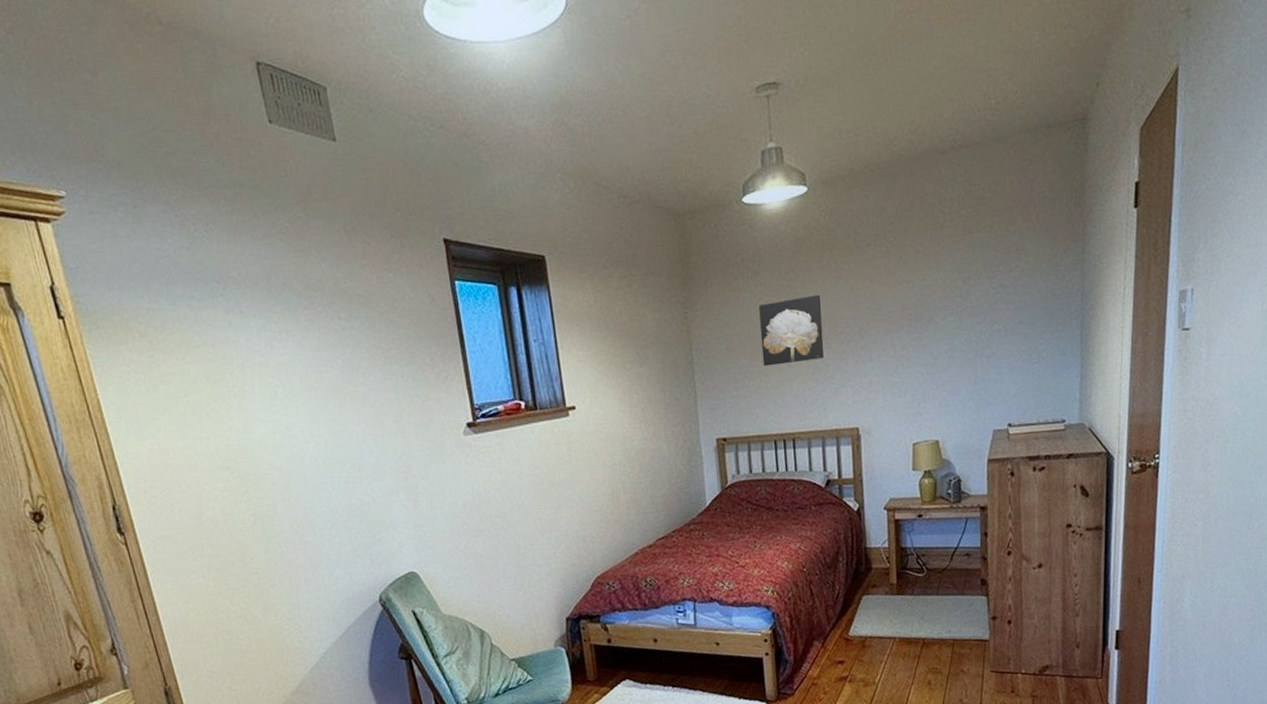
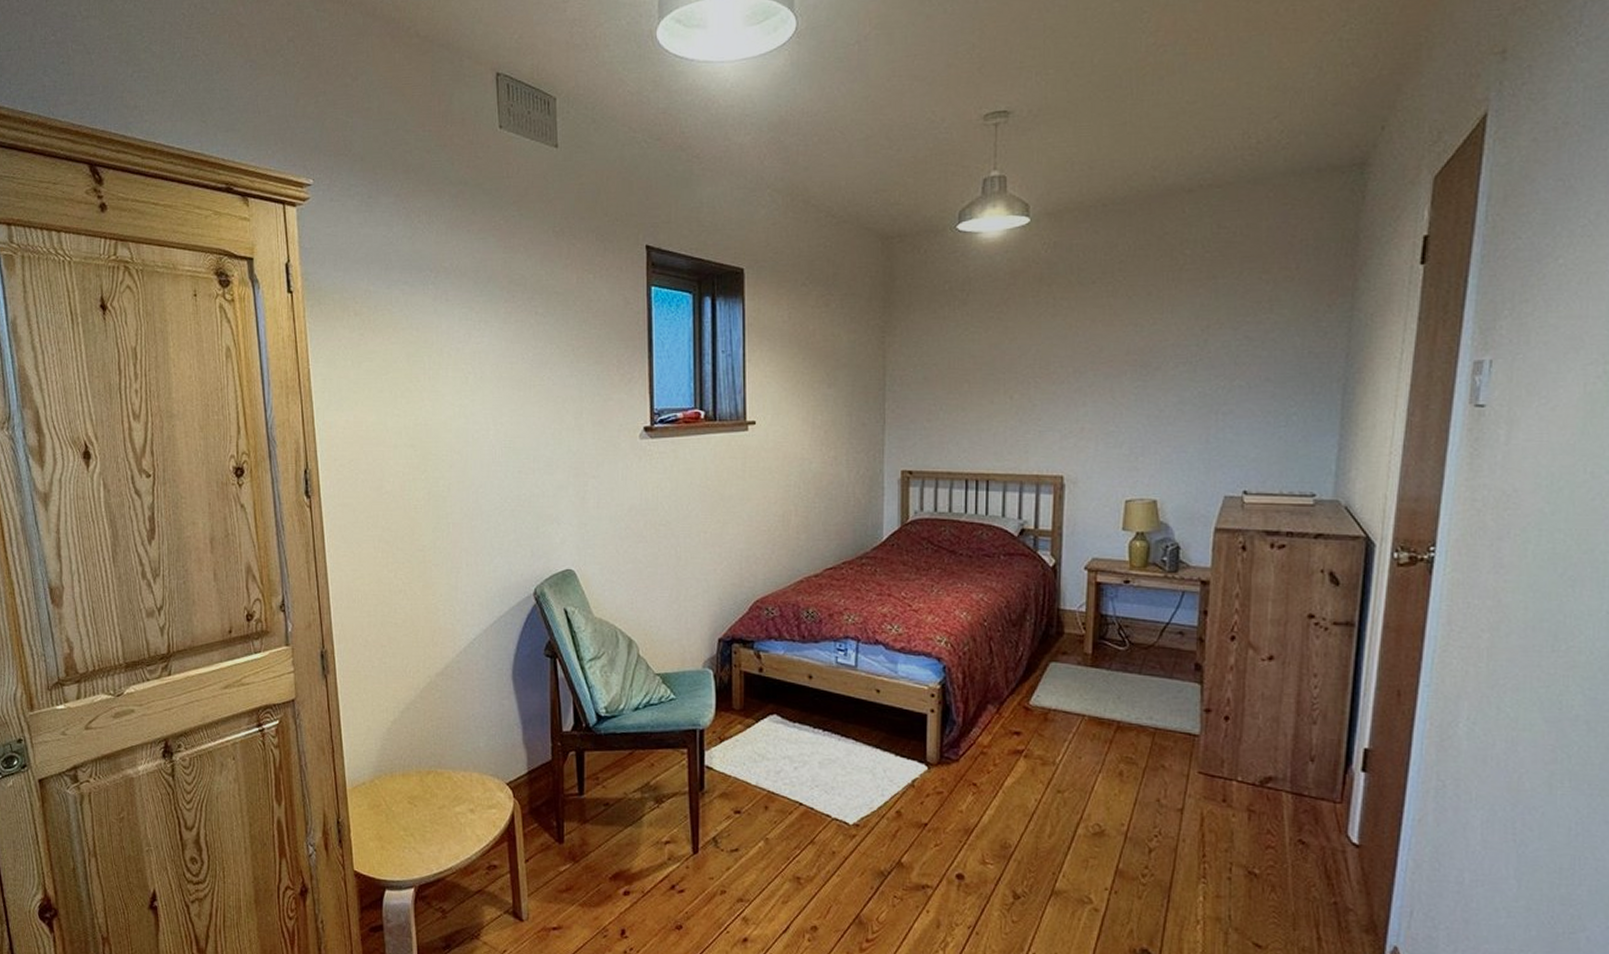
wall art: present [759,294,824,367] -> none [962,330,1034,400]

